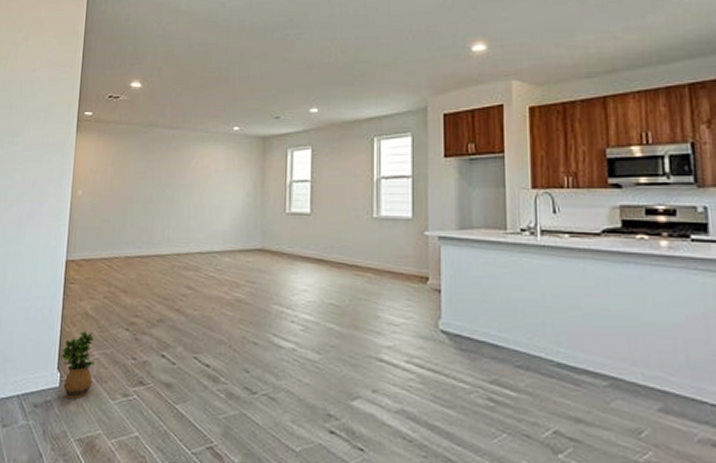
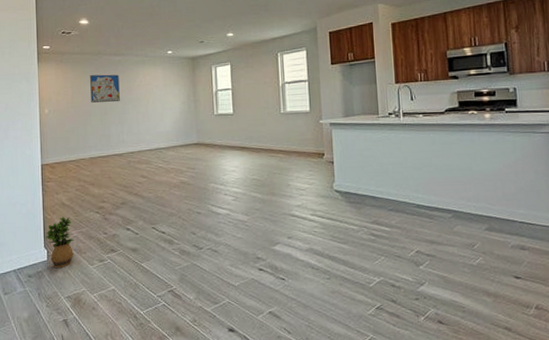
wall art: none [134,151,171,186] -> present [90,74,120,103]

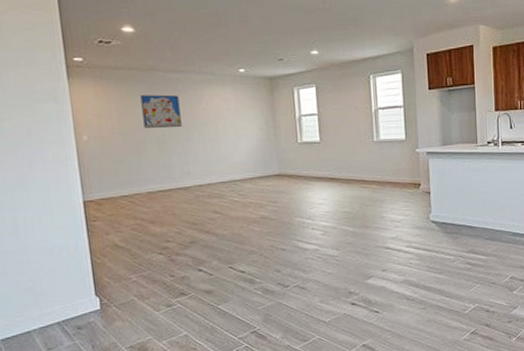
potted plant: present [45,217,74,269] -> none [95,260,134,317]

